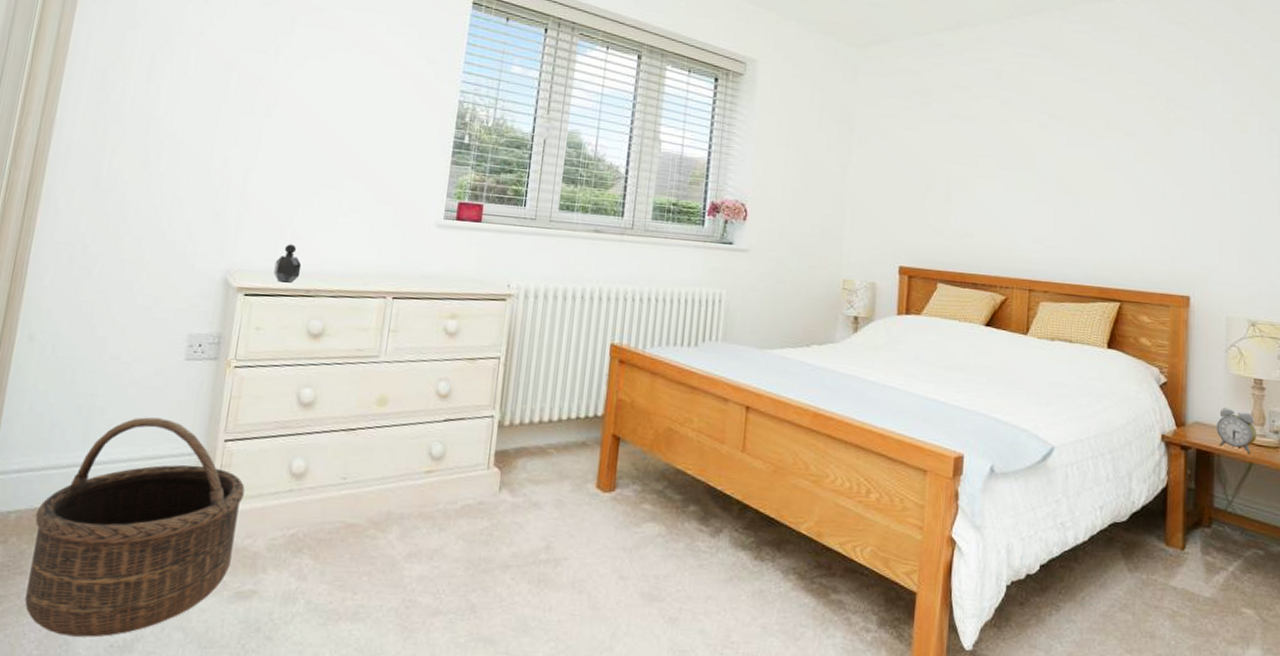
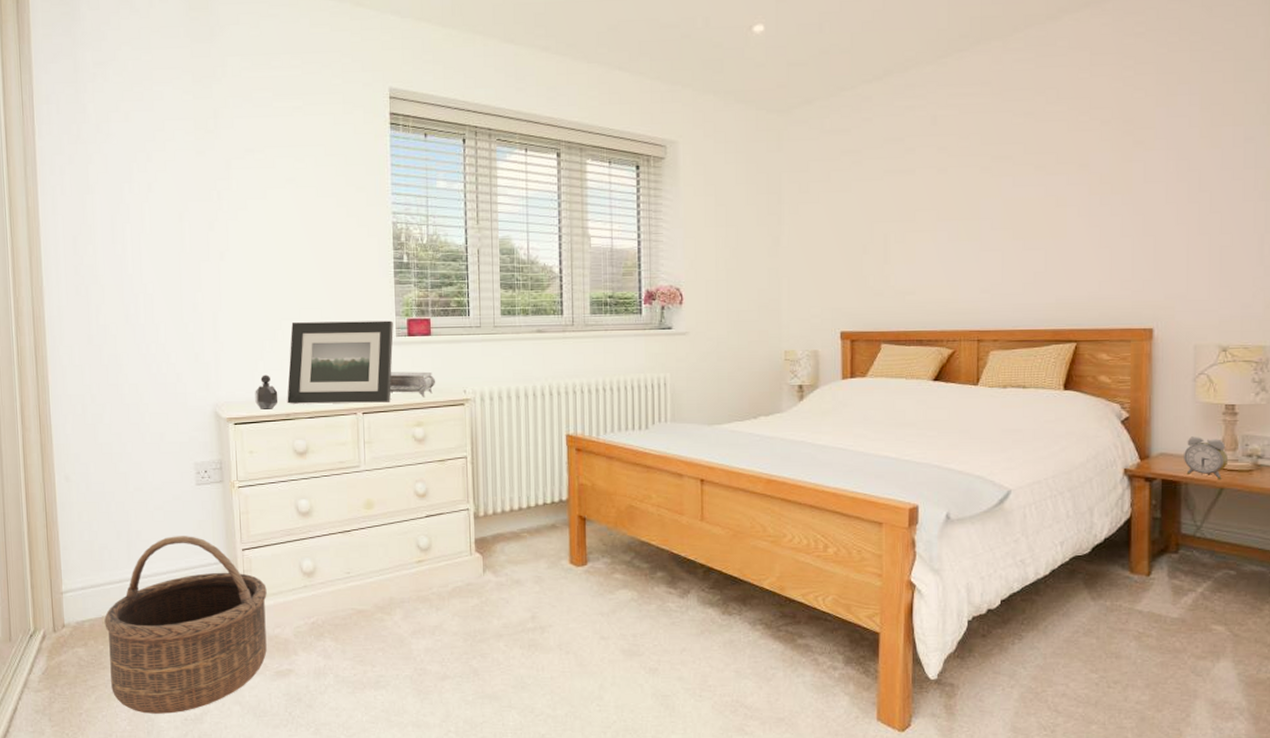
picture frame: none [310,191,443,290] -> present [287,320,394,404]
jewelry box: none [427,256,479,288] -> present [390,371,436,398]

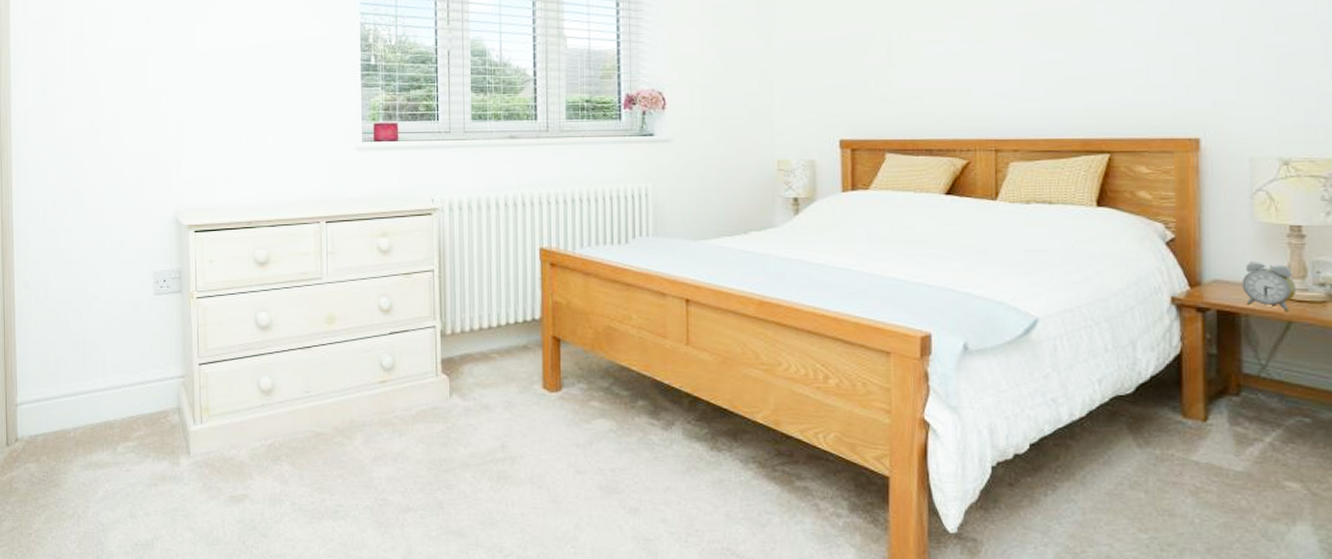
basket: present [104,536,267,714] -> none [58,348,223,538]
perfume bottle: present [255,374,278,409] -> none [216,180,240,217]
picture frame: present [287,320,394,404] -> none [249,125,359,212]
jewelry box: present [390,371,436,398] -> none [355,179,403,207]

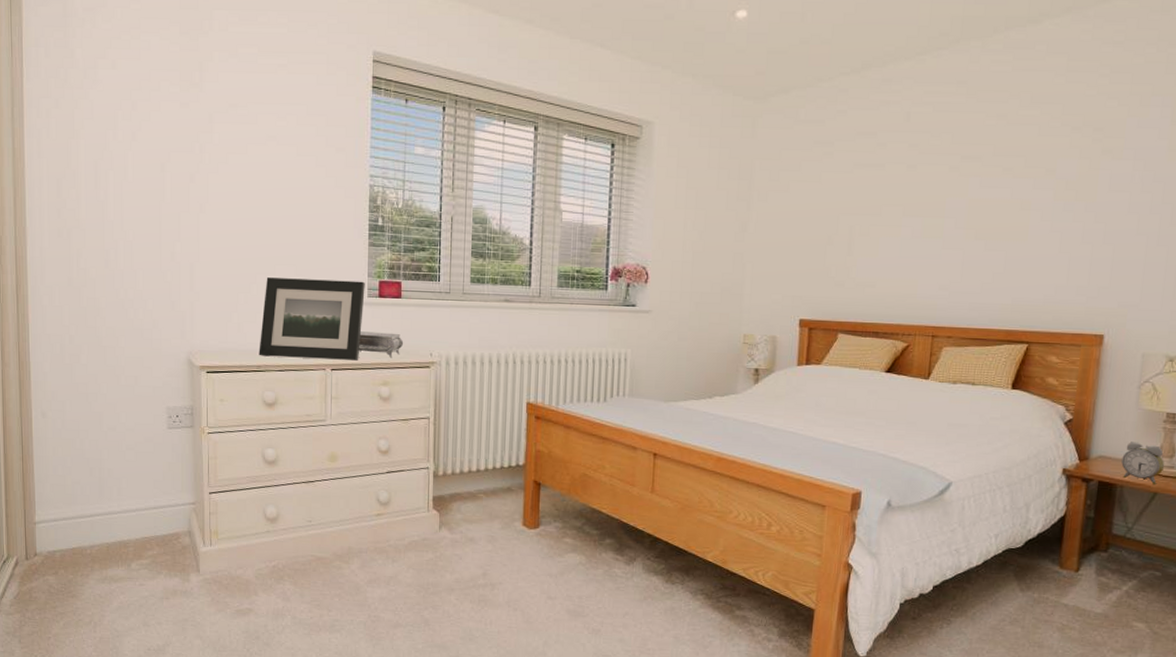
picture frame: none [249,125,359,212] -> present [259,277,365,362]
jewelry box: none [355,179,403,207] -> present [359,331,404,358]

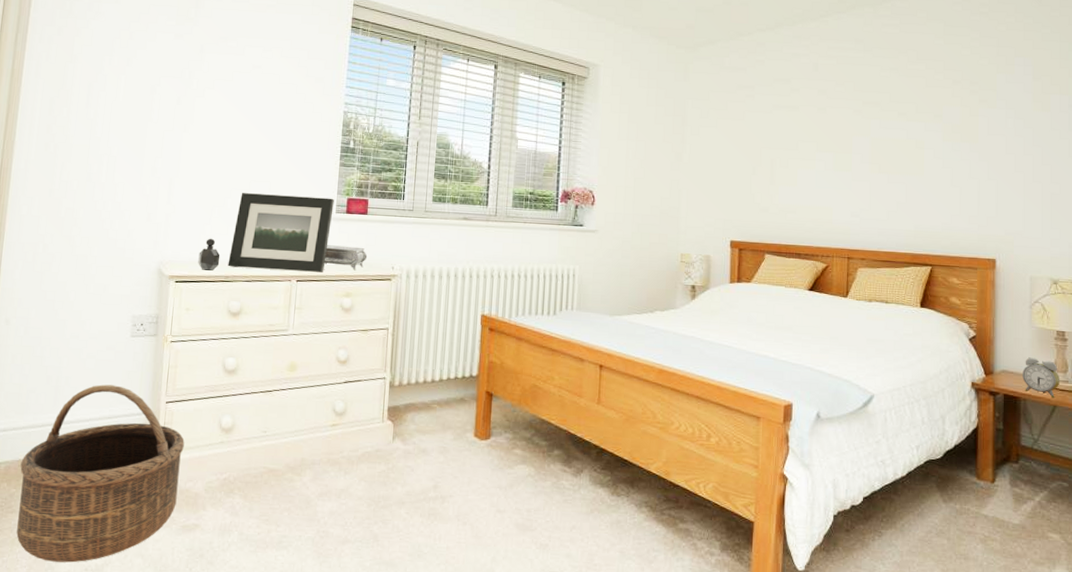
basket: none [75,476,231,643] -> present [16,384,185,563]
perfume bottle: none [228,326,250,360] -> present [198,238,220,271]

